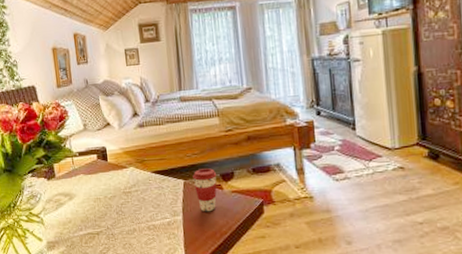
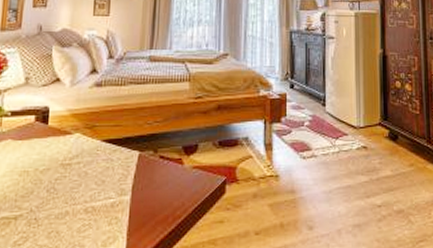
coffee cup: present [192,168,217,212] -> none [150,139,179,191]

